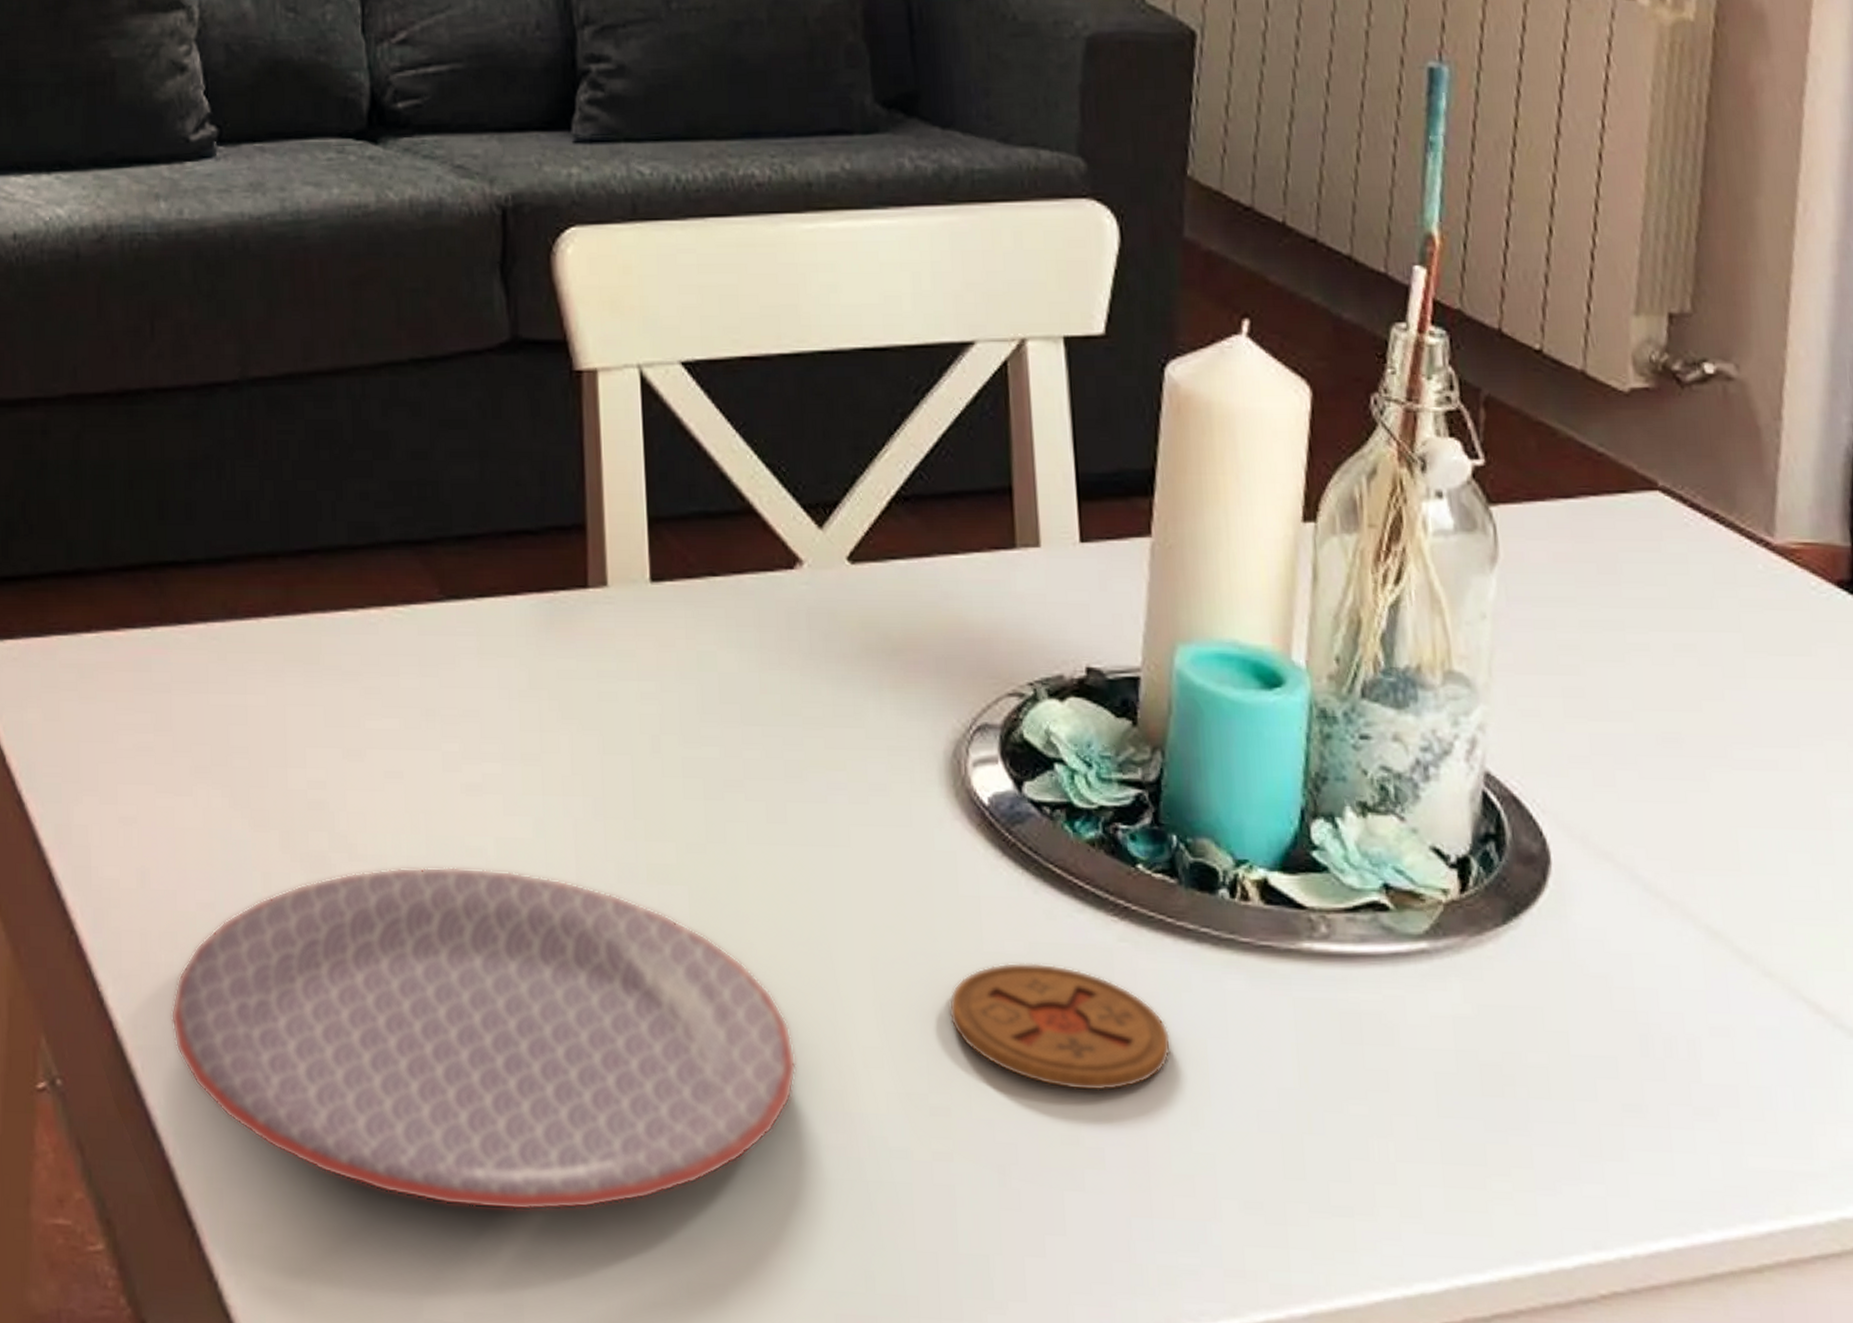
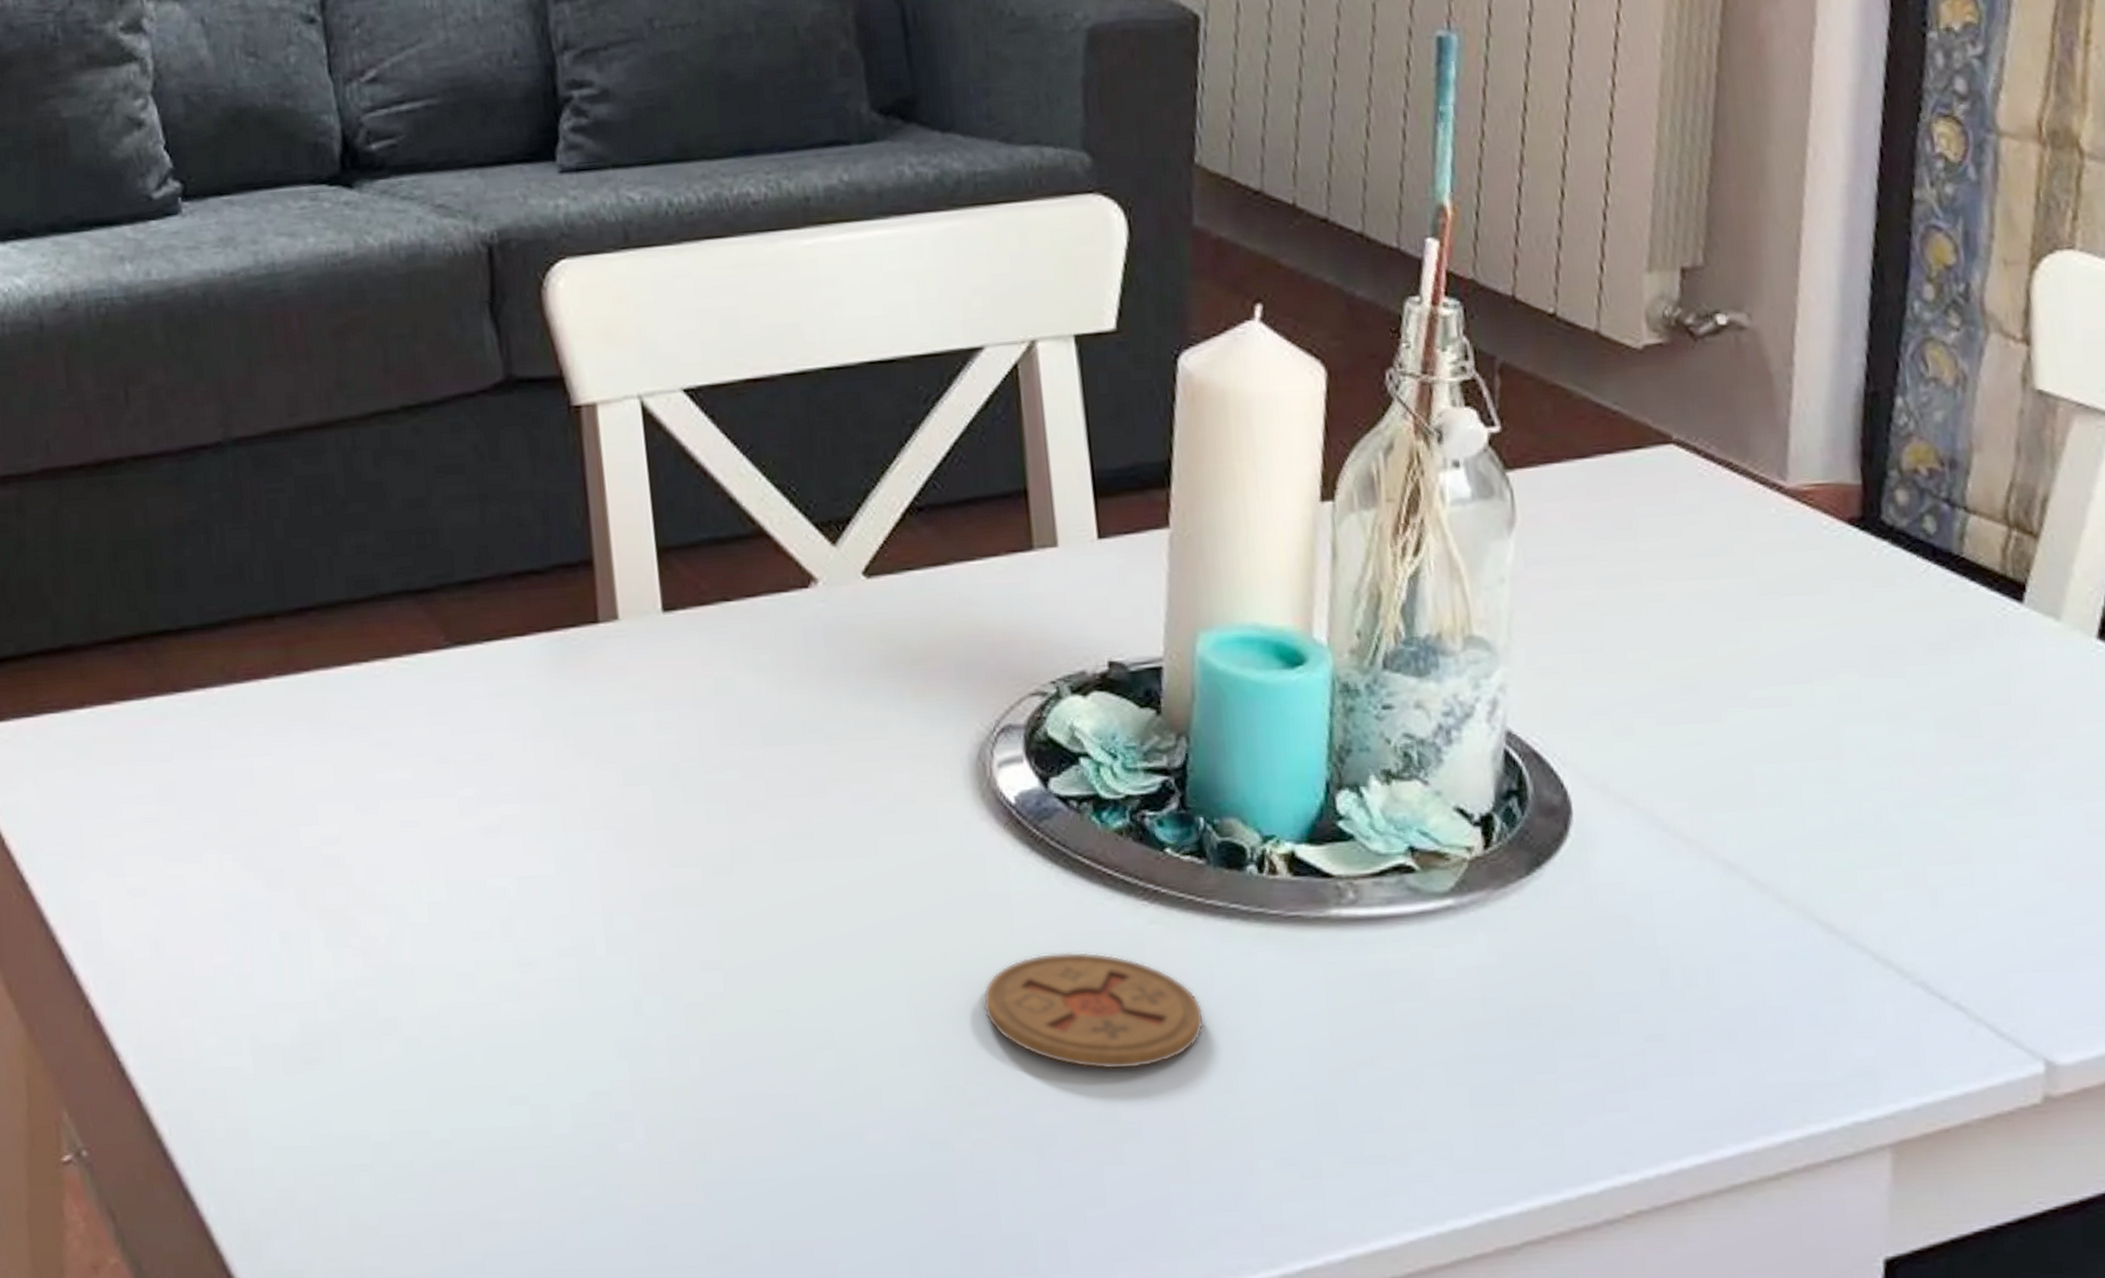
plate: present [170,866,797,1211] -> none [194,908,834,1236]

